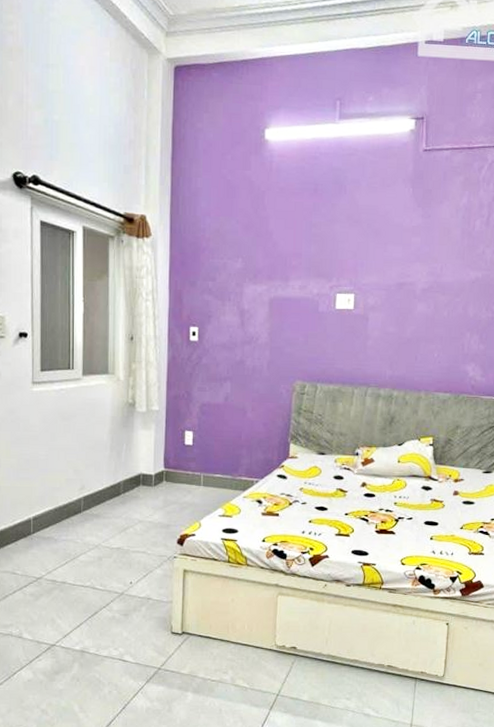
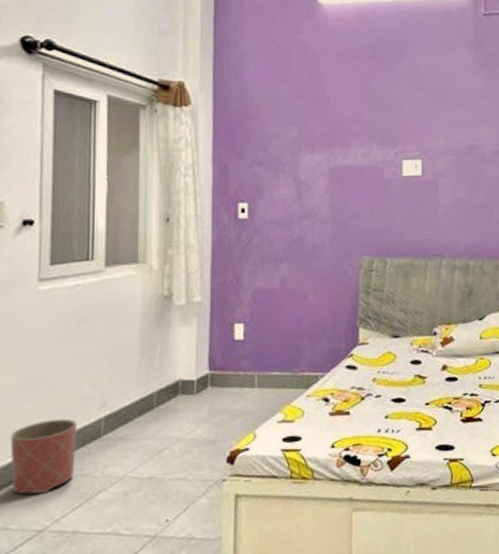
planter: none [15,495,63,551] -> present [10,418,76,494]

